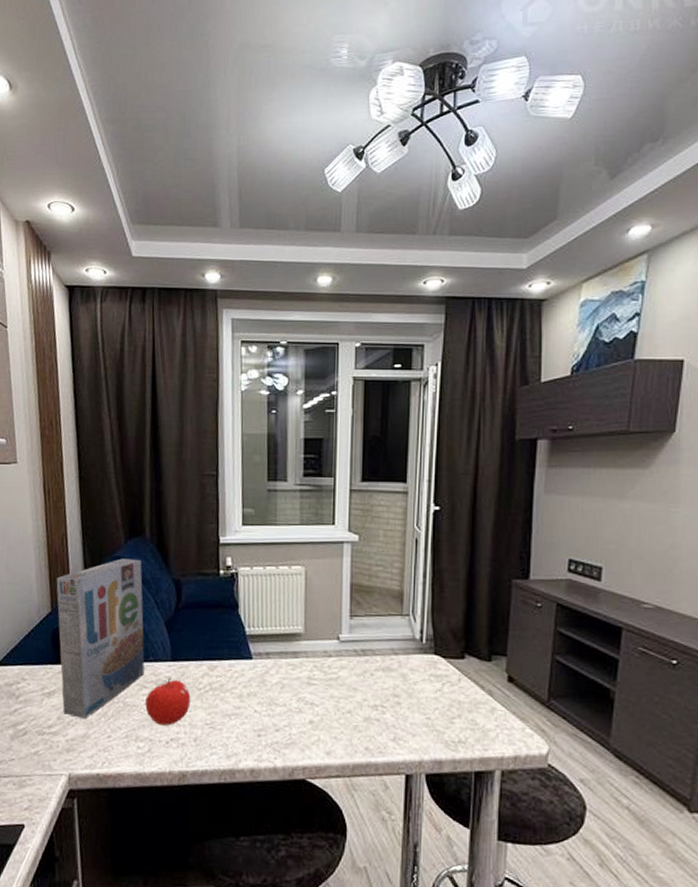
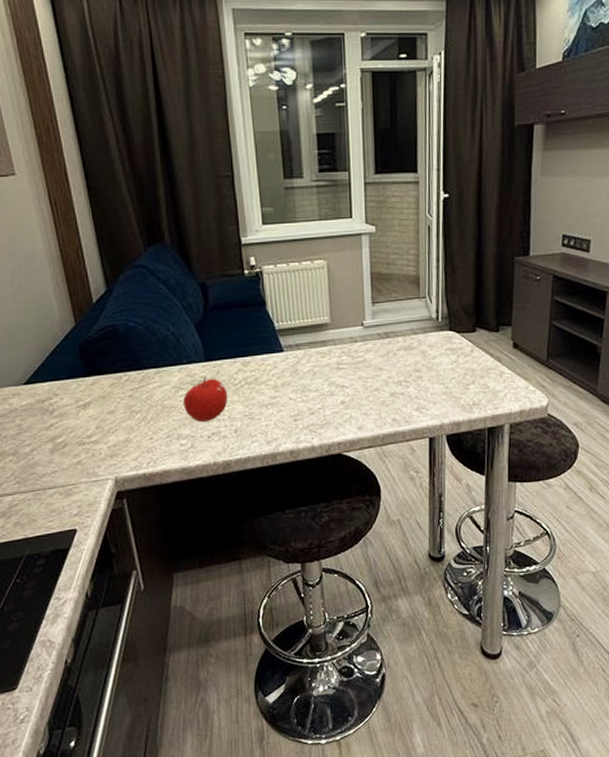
cereal box: present [56,558,145,719] -> none [76,266,179,425]

